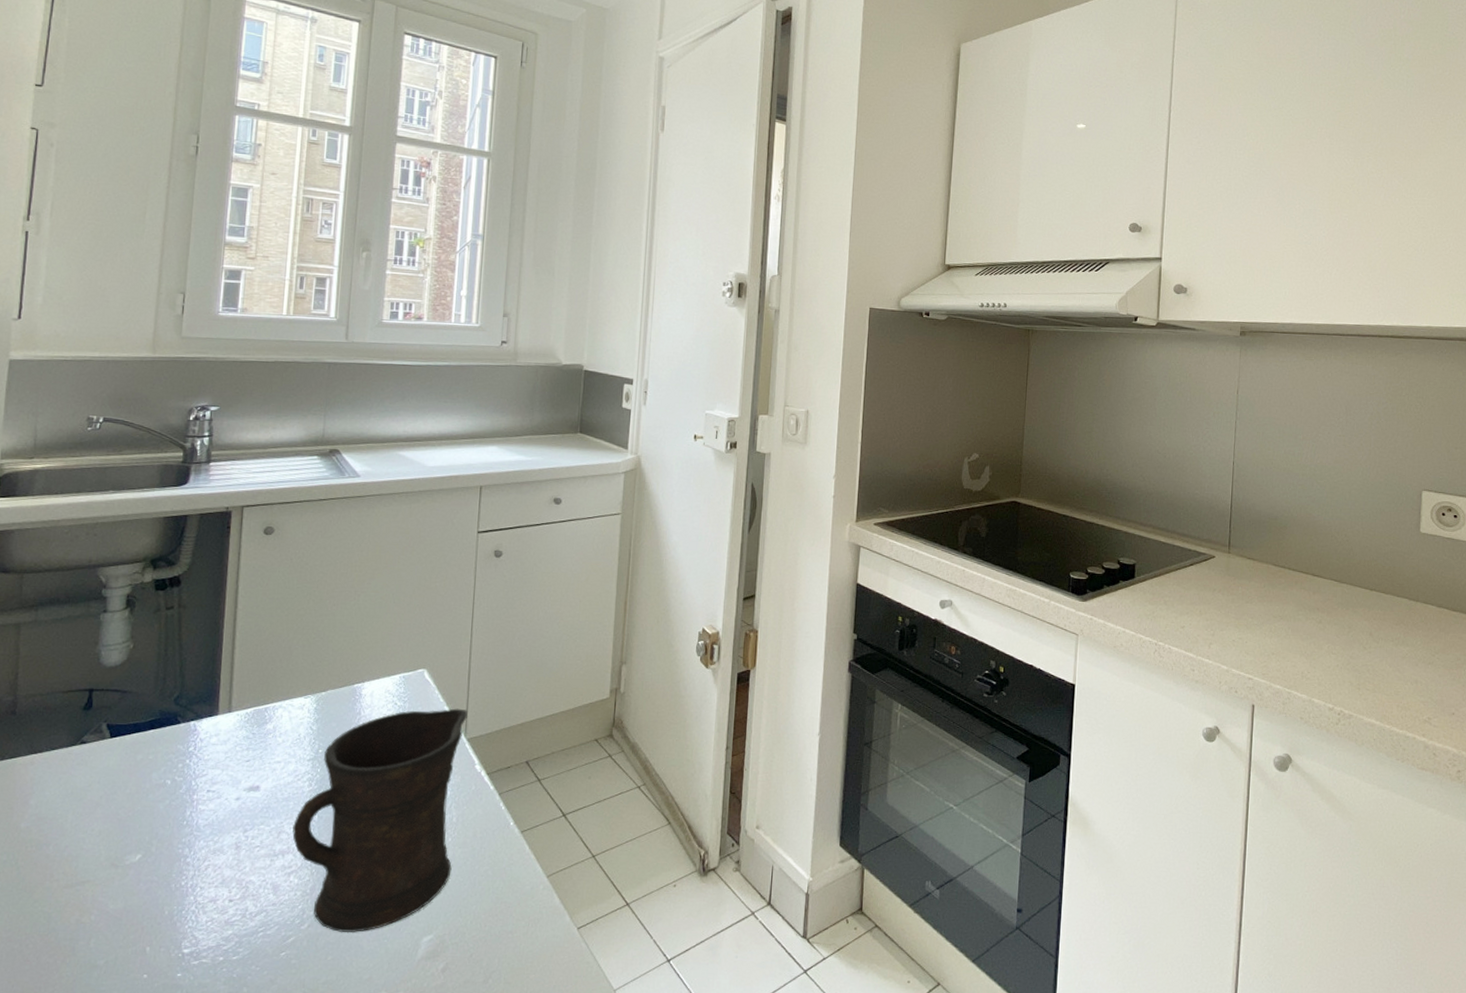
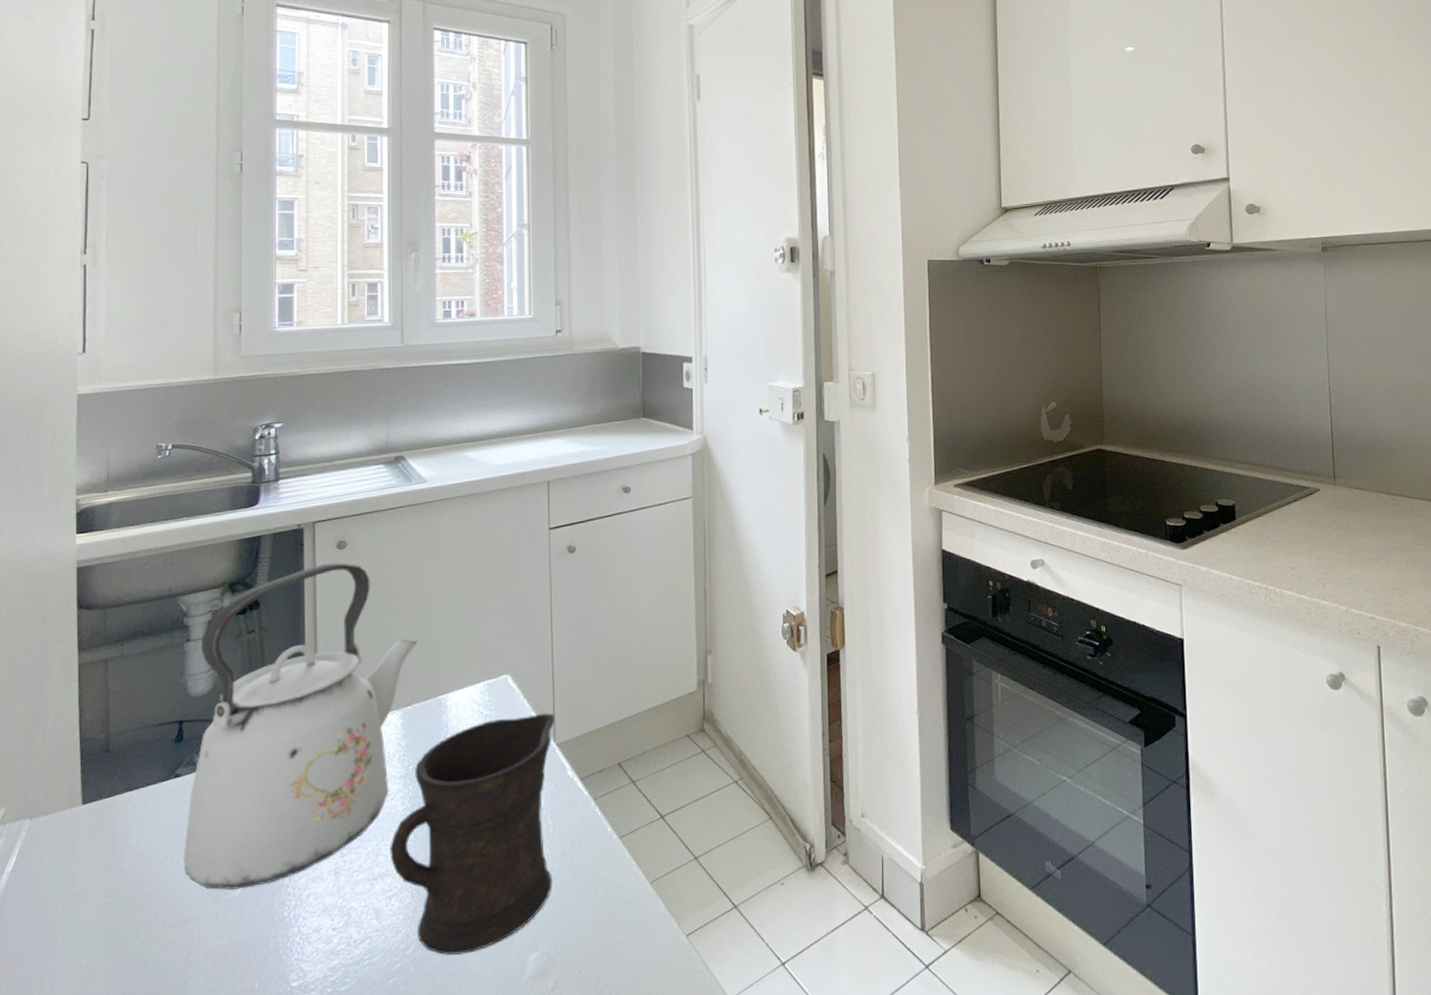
kettle: none [82,547,337,856] -> present [183,562,417,890]

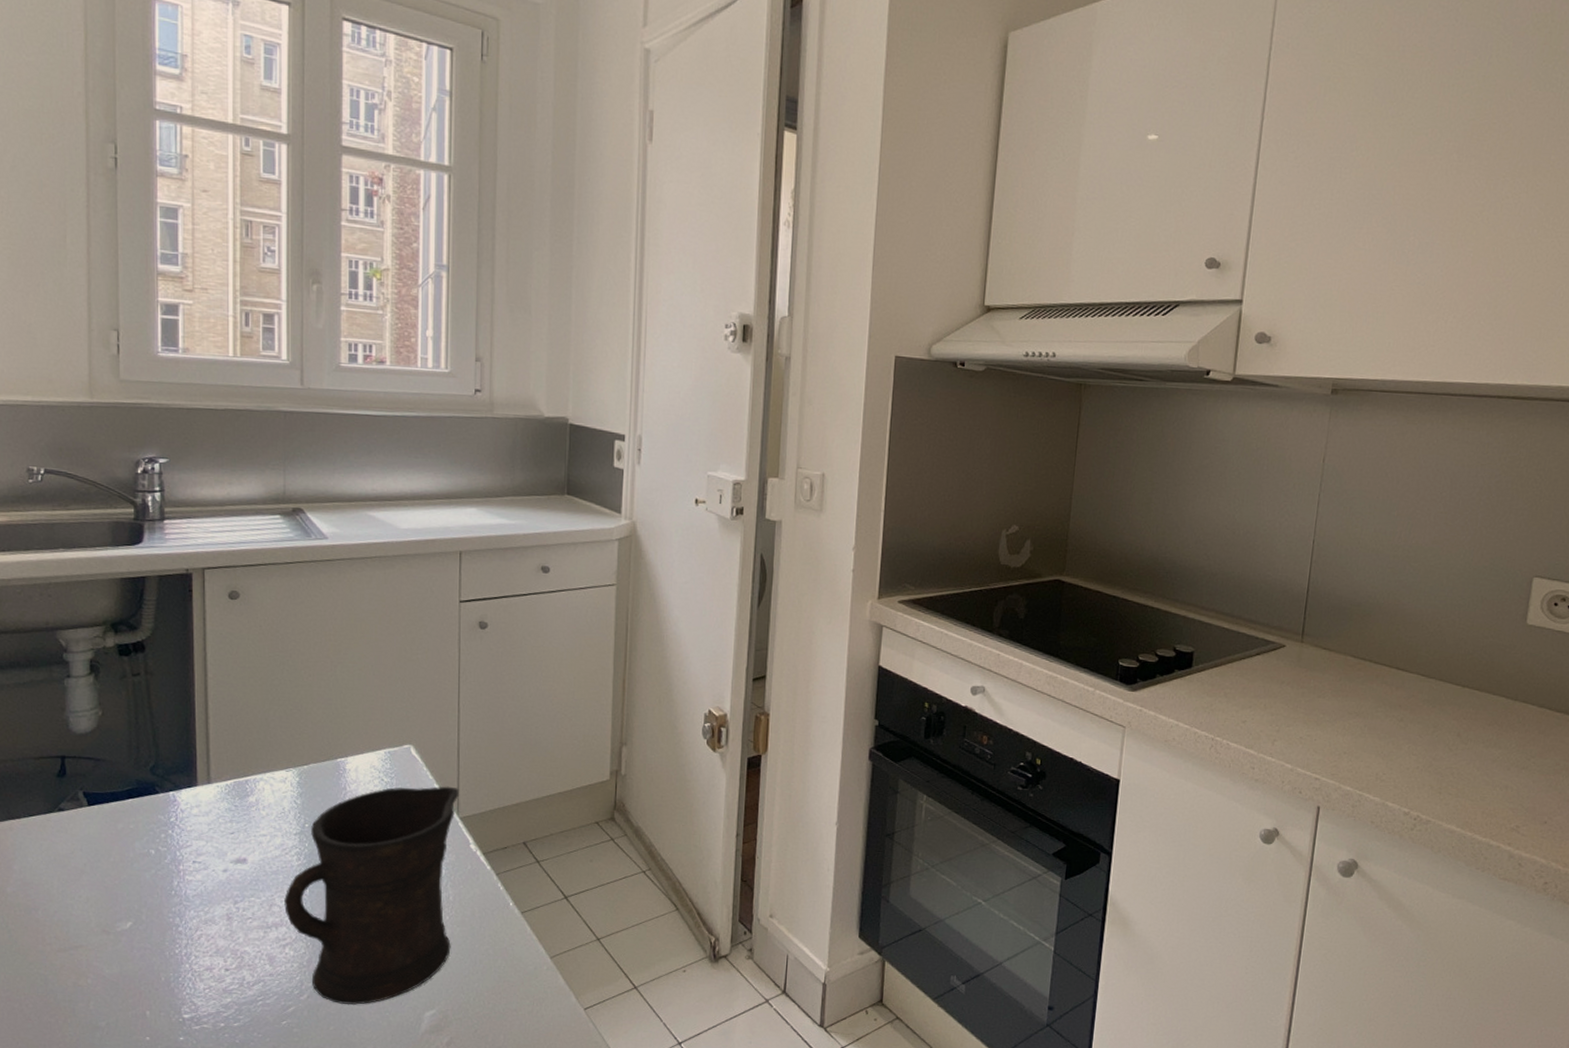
kettle: present [183,562,417,890] -> none [69,612,315,924]

